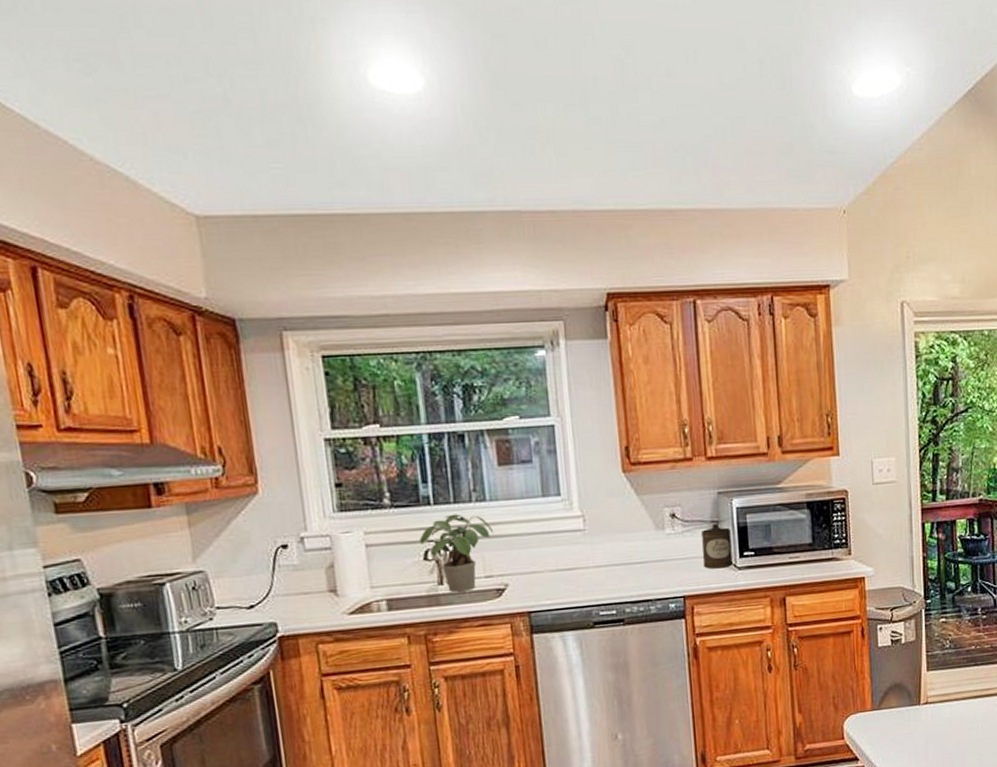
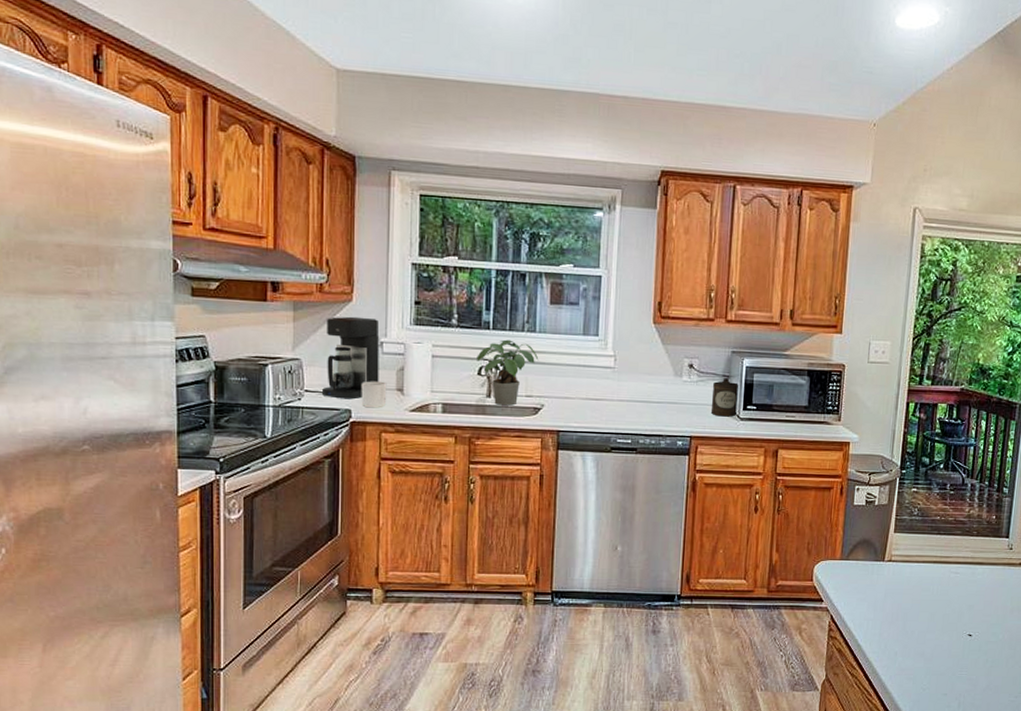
coffee maker: none [230,511,306,612] -> present [321,316,380,399]
mug: none [284,584,319,618] -> present [361,381,387,408]

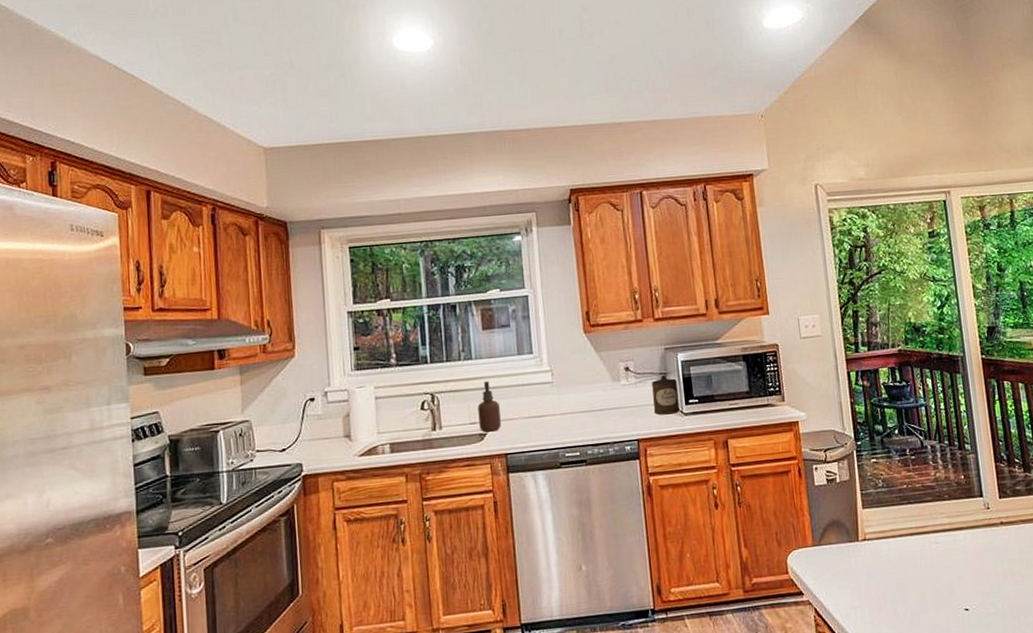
coffee maker: present [321,316,380,399] -> none [272,370,327,454]
mug: present [361,381,387,408] -> none [310,430,336,459]
potted plant: present [477,339,539,406] -> none [418,370,478,437]
soap dispenser: none [535,356,558,407] -> present [477,381,501,432]

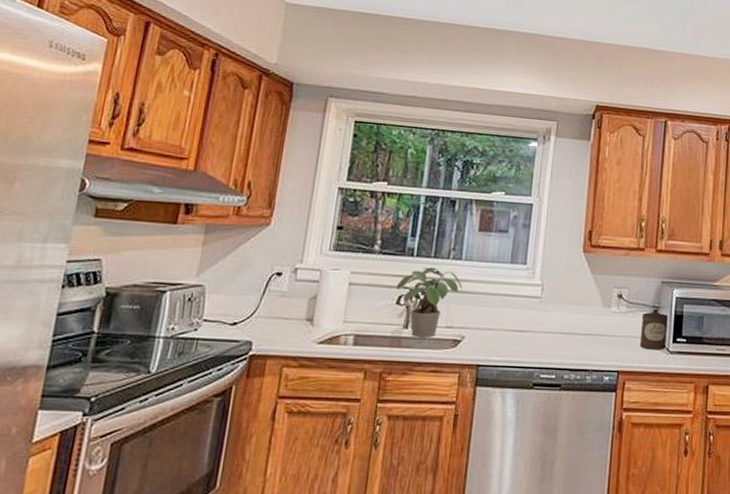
potted plant: none [418,370,478,437] -> present [396,267,463,338]
soap dispenser: present [477,381,501,432] -> none [455,285,481,340]

